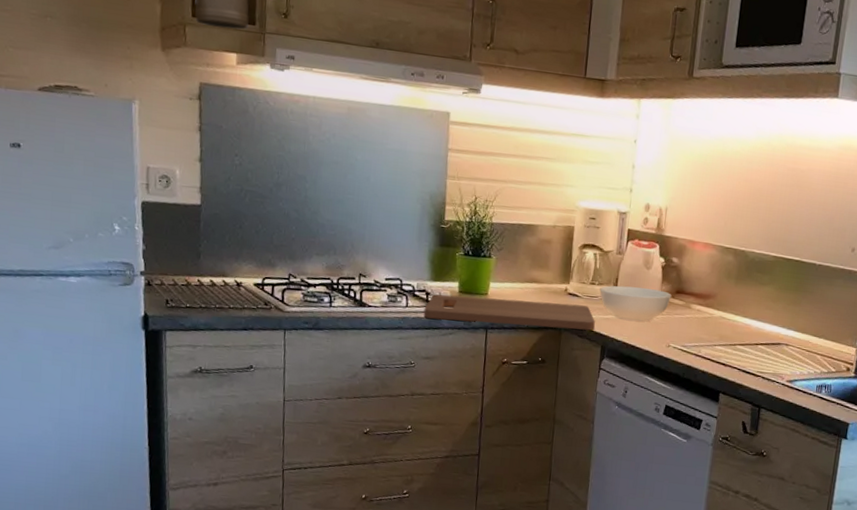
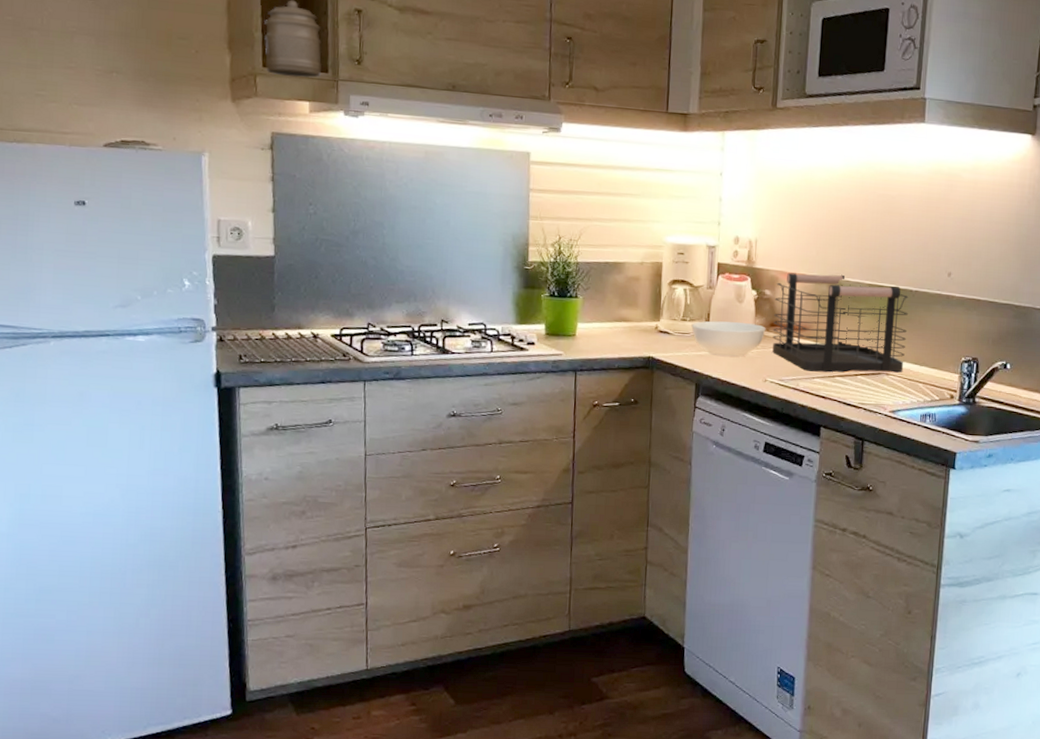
cutting board: present [423,294,595,331] -> none [509,337,688,368]
dish rack: none [677,241,812,344] -> present [772,272,909,373]

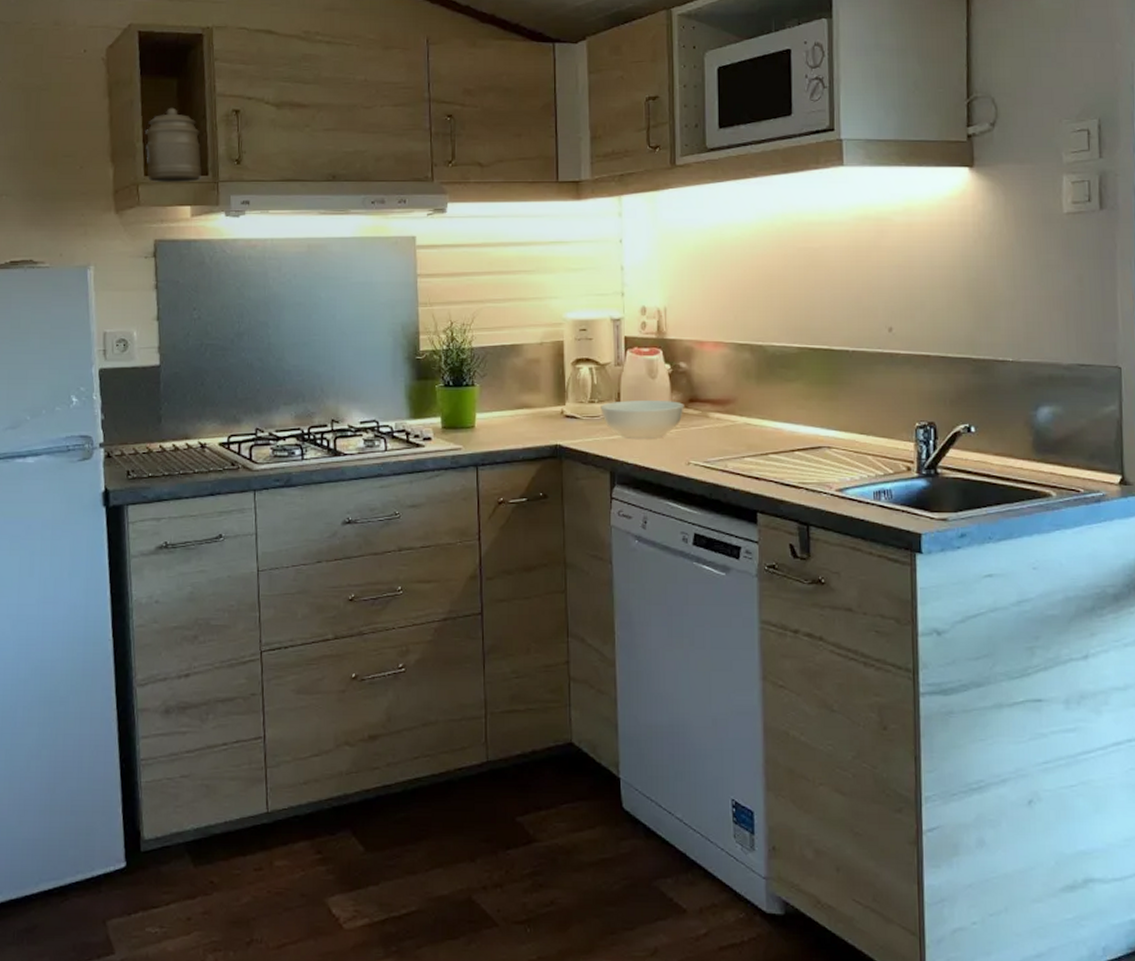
dish rack: present [772,272,909,373] -> none [691,339,848,450]

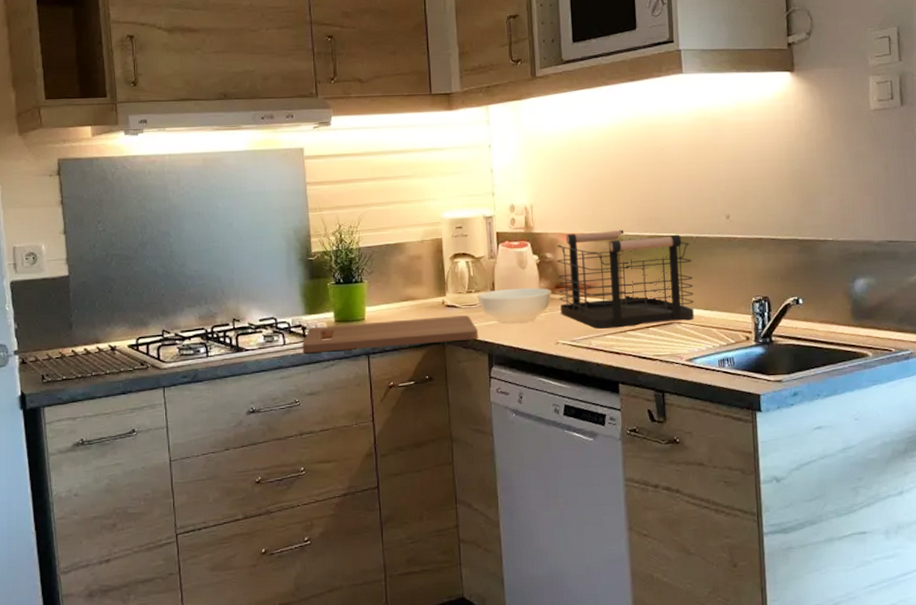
jar: present [145,107,203,183] -> none [44,34,101,105]
cutting board: none [405,428,600,461] -> present [302,315,478,353]
dish rack: none [691,339,848,450] -> present [556,229,695,329]

